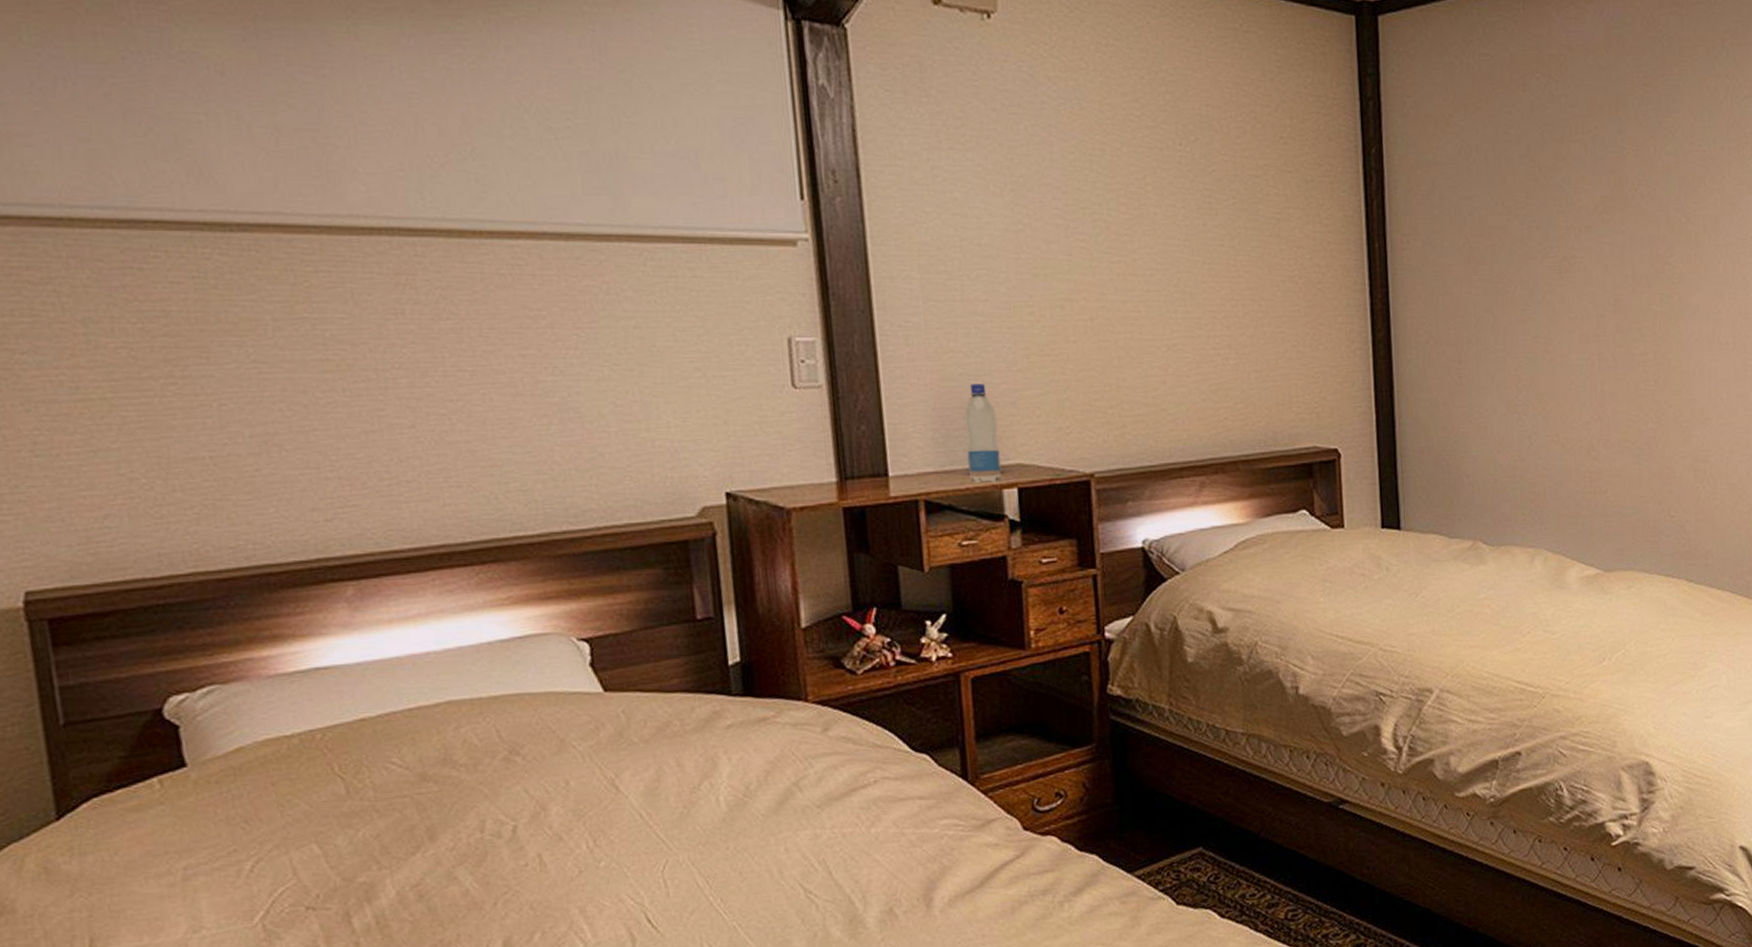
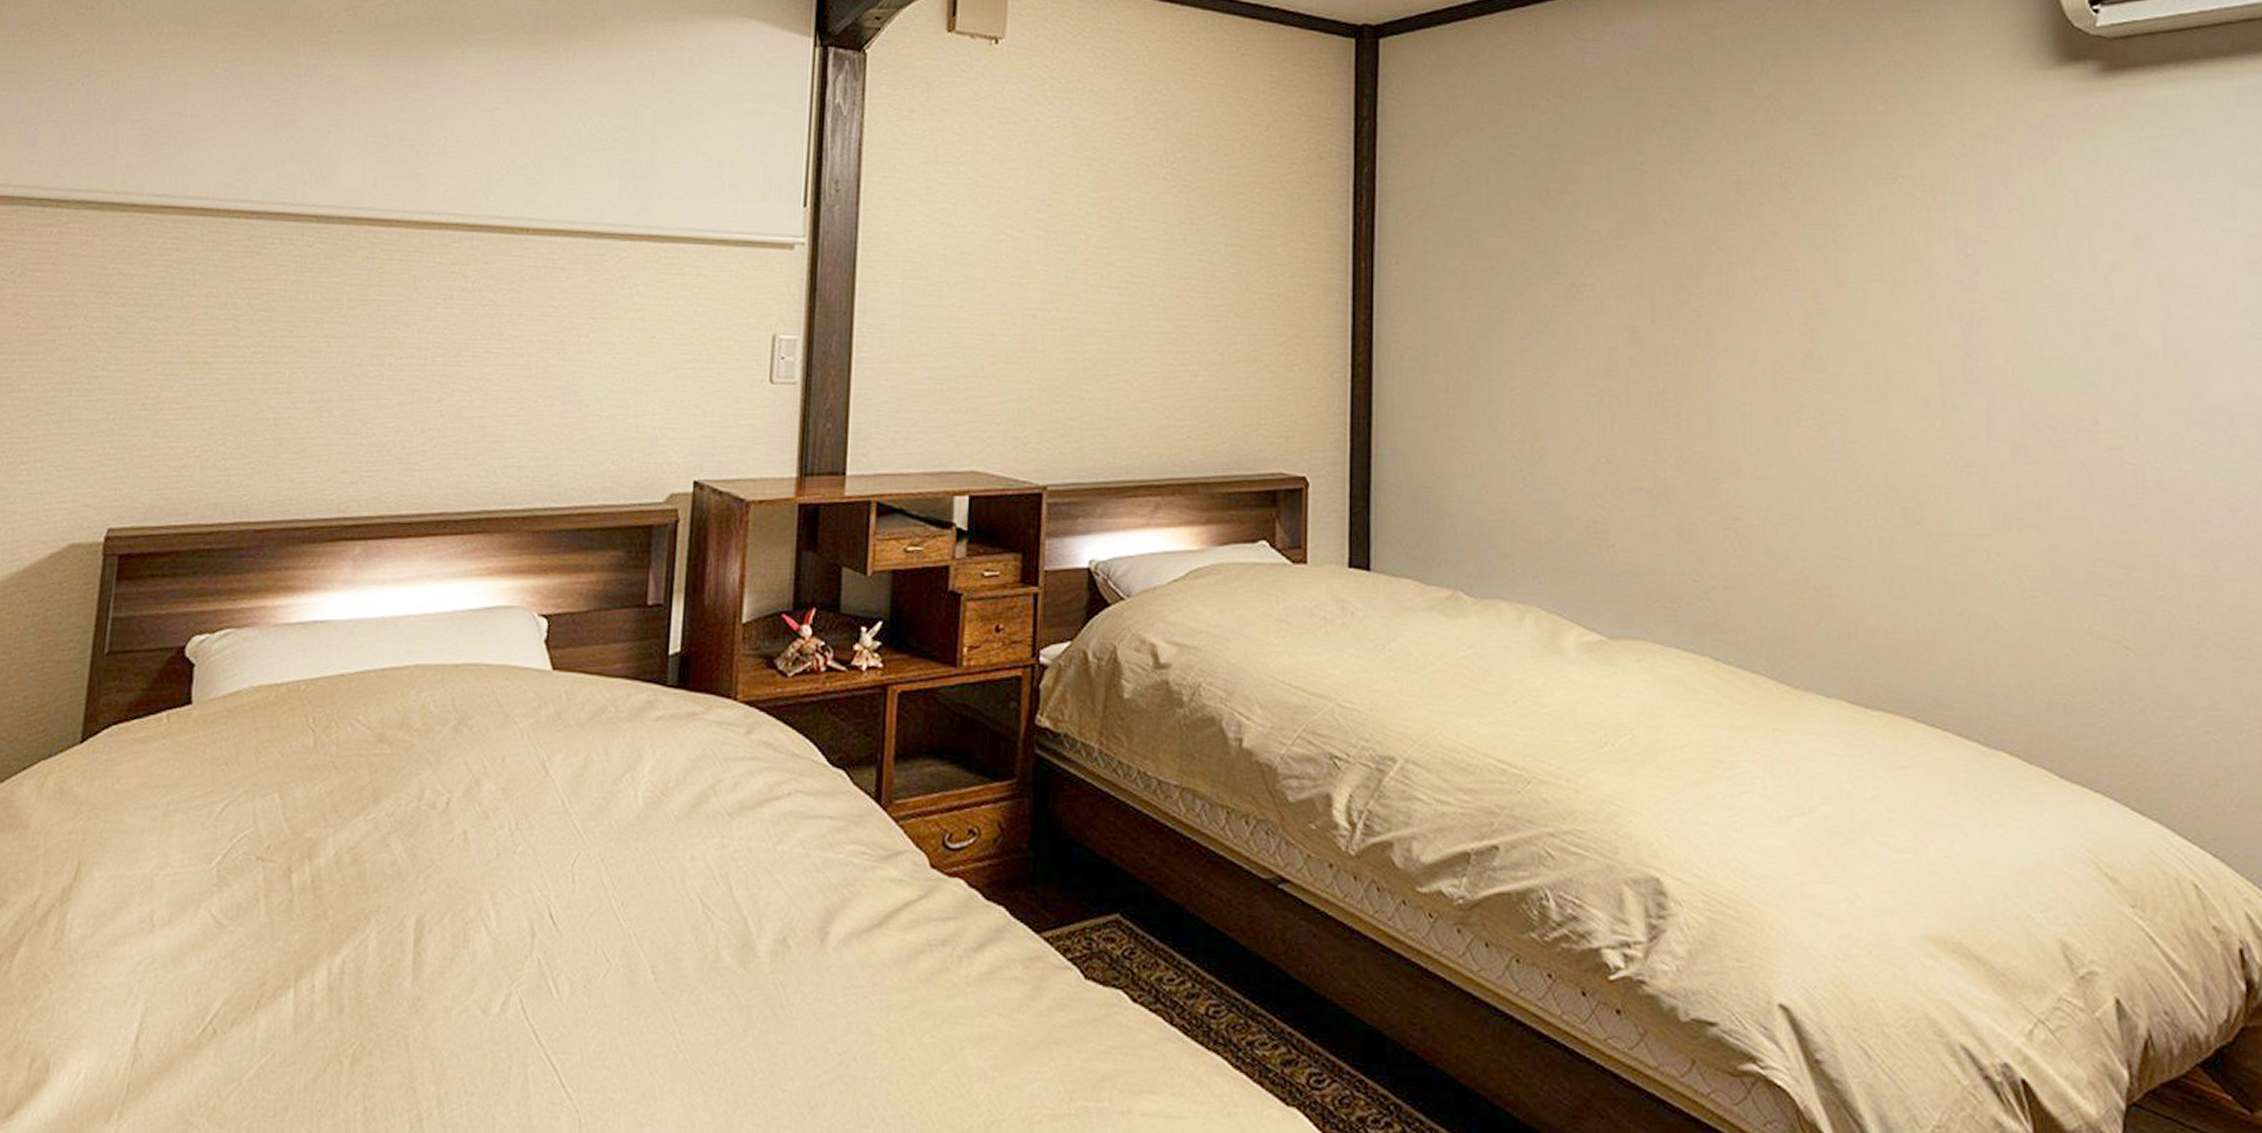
bottle: present [964,383,1002,486] -> none [923,388,958,491]

